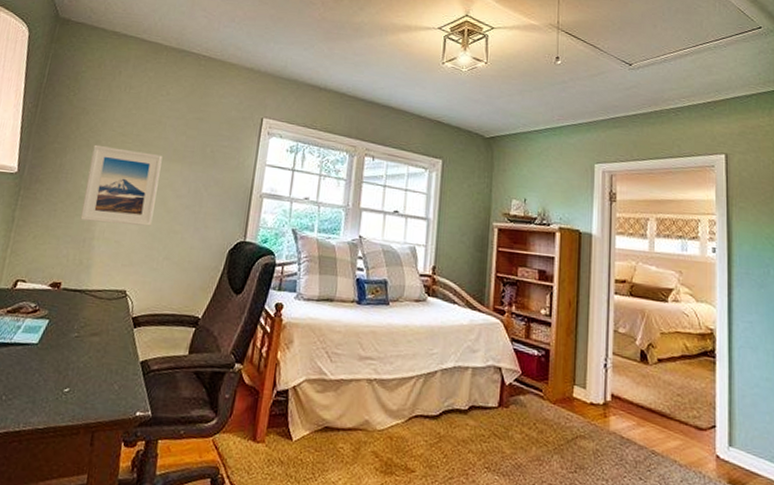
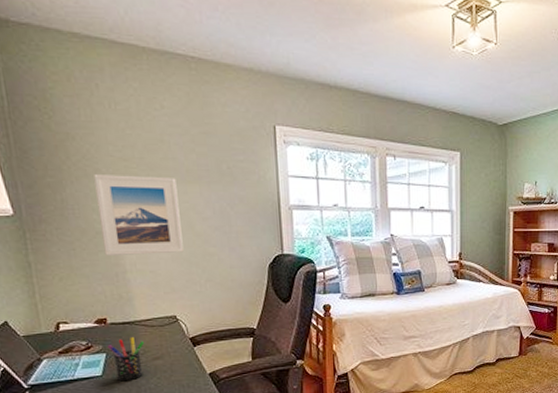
pen holder: none [51,306,89,355] -> present [107,337,145,382]

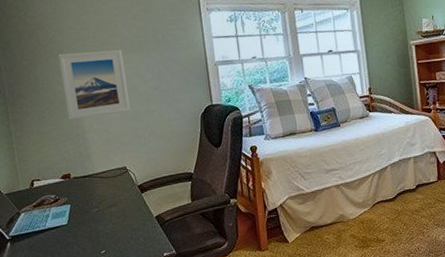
pen holder: present [107,337,145,382] -> none [71,188,101,229]

